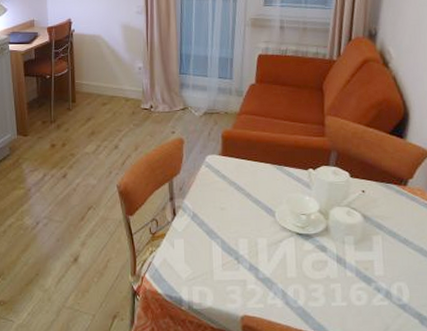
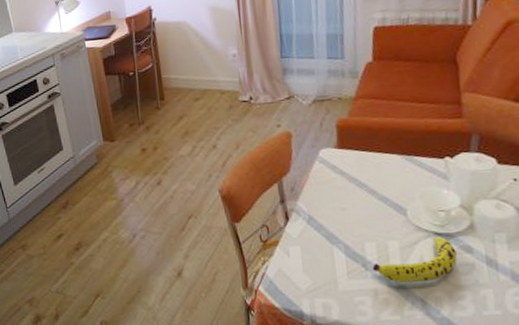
fruit: none [243,236,313,276] -> present [372,236,457,283]

